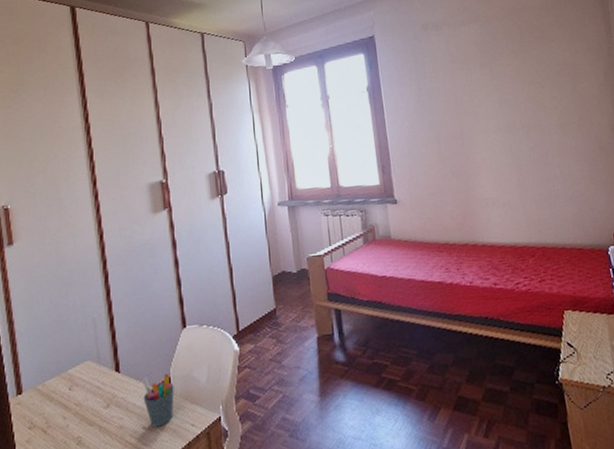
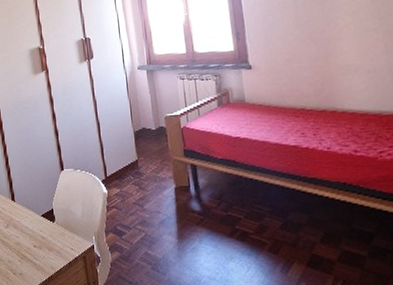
pen holder: present [142,372,175,428] -> none [32,205,57,247]

